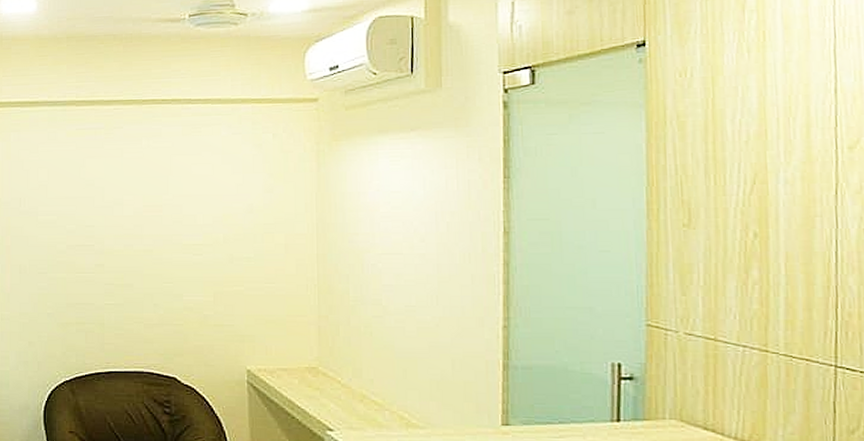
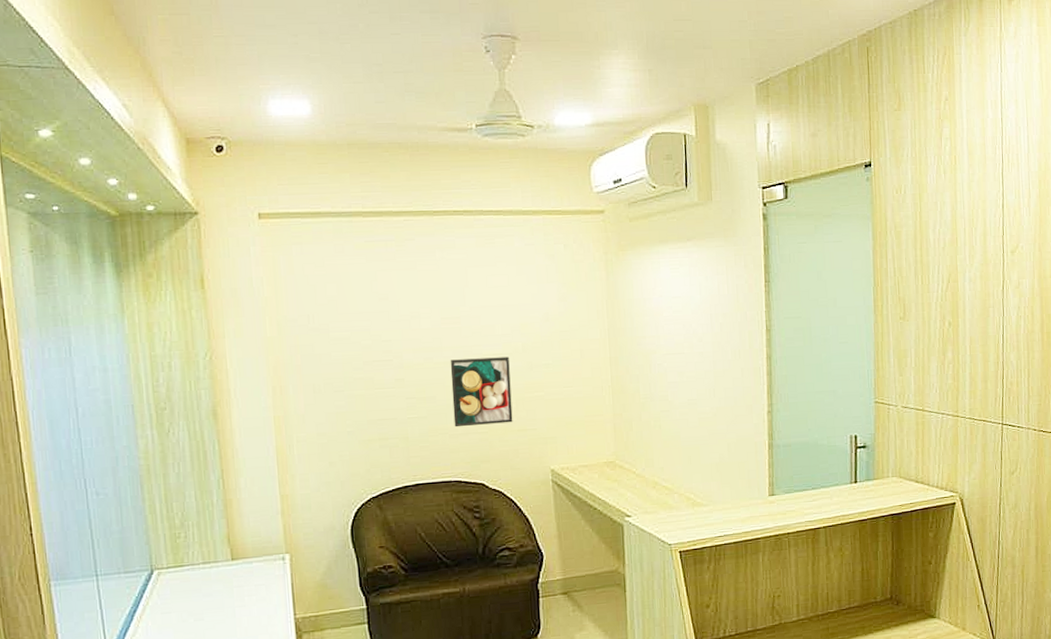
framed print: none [149,248,210,317] -> present [450,357,513,428]

